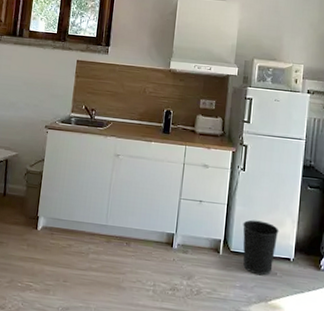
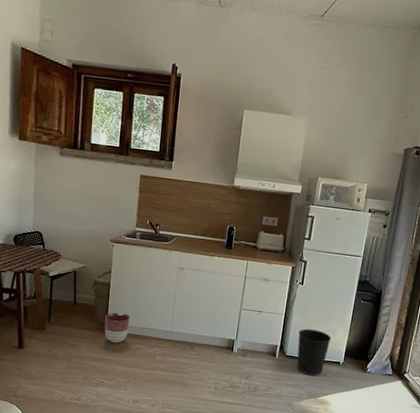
planter: none [34,204,63,240] -> present [104,312,130,344]

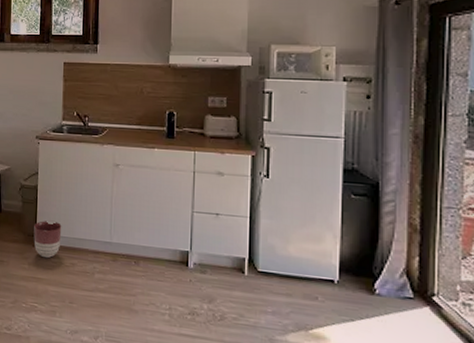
wastebasket: present [297,328,332,376] -> none [271,235,318,300]

